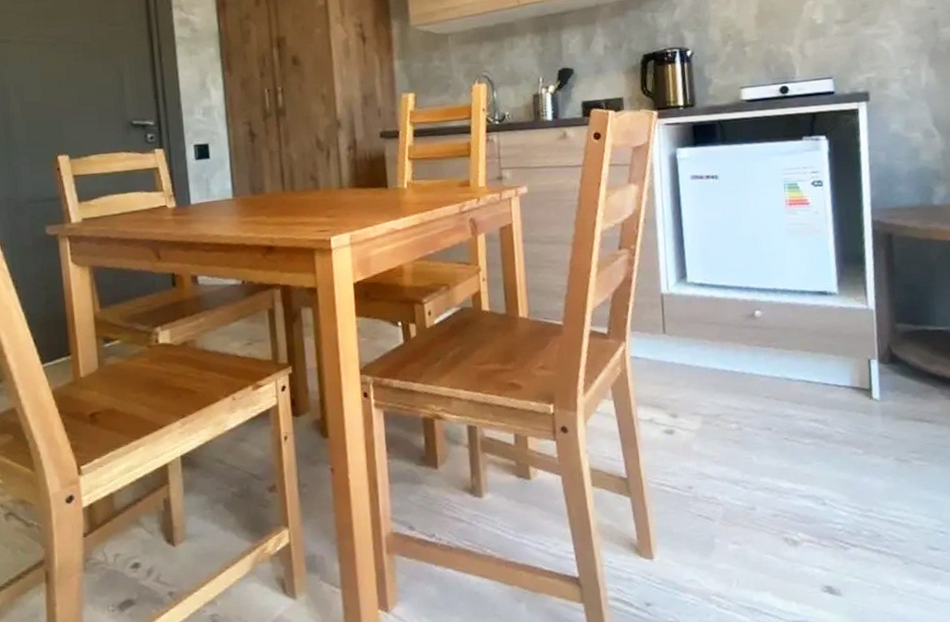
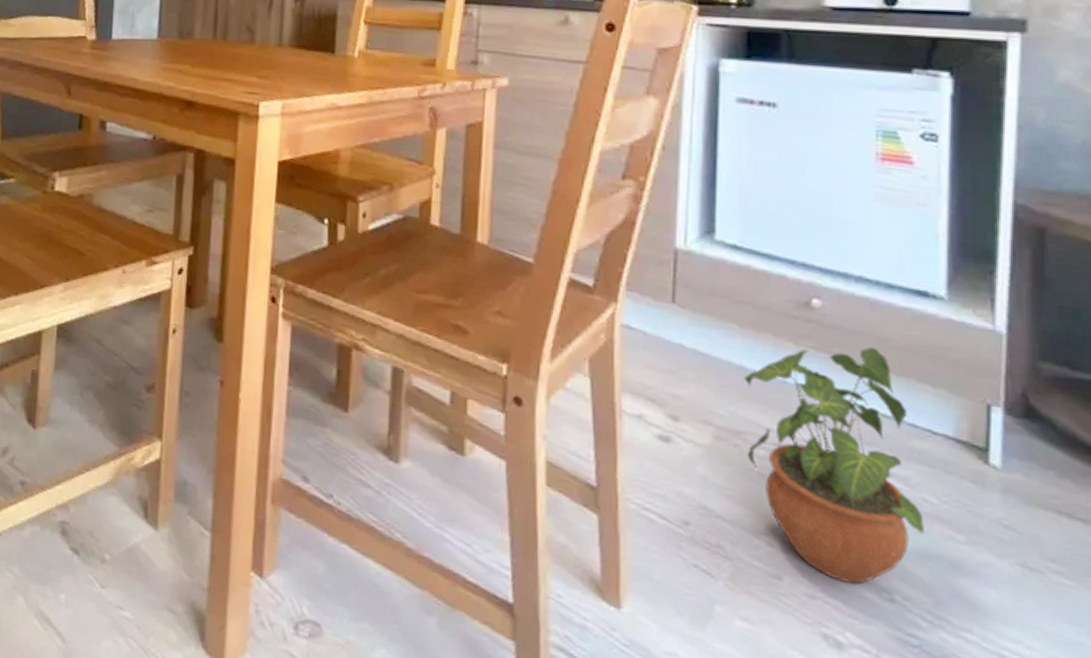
potted plant: none [717,337,839,500] -> present [744,347,924,585]

